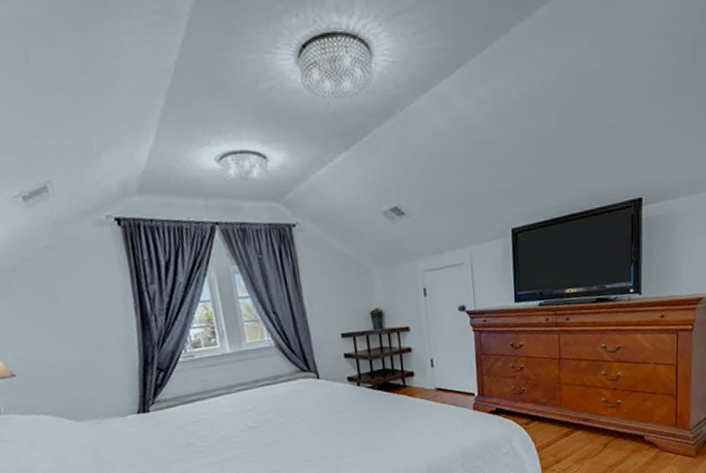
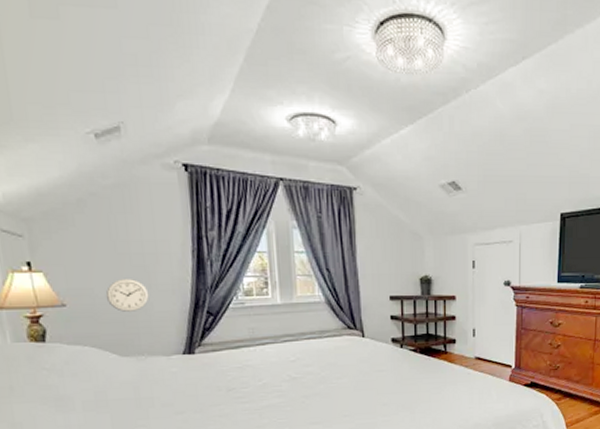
wall clock: none [53,342,98,376] -> present [105,279,150,312]

